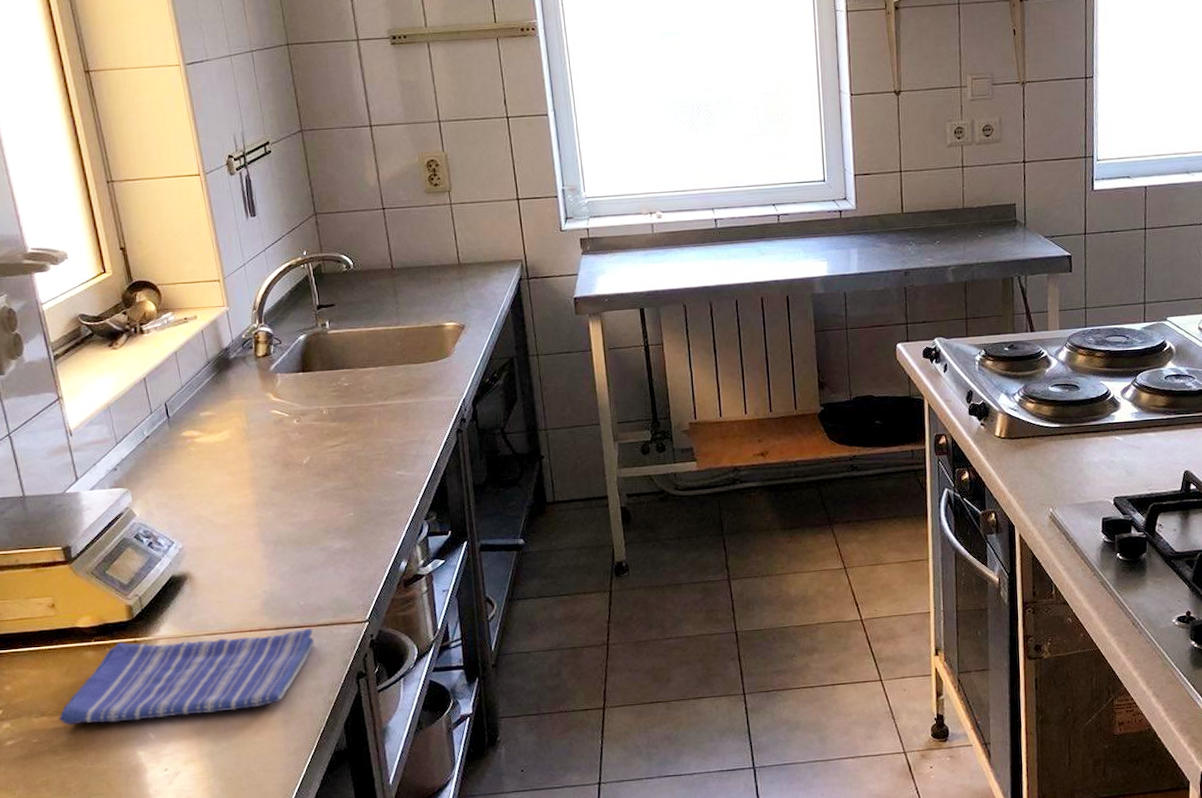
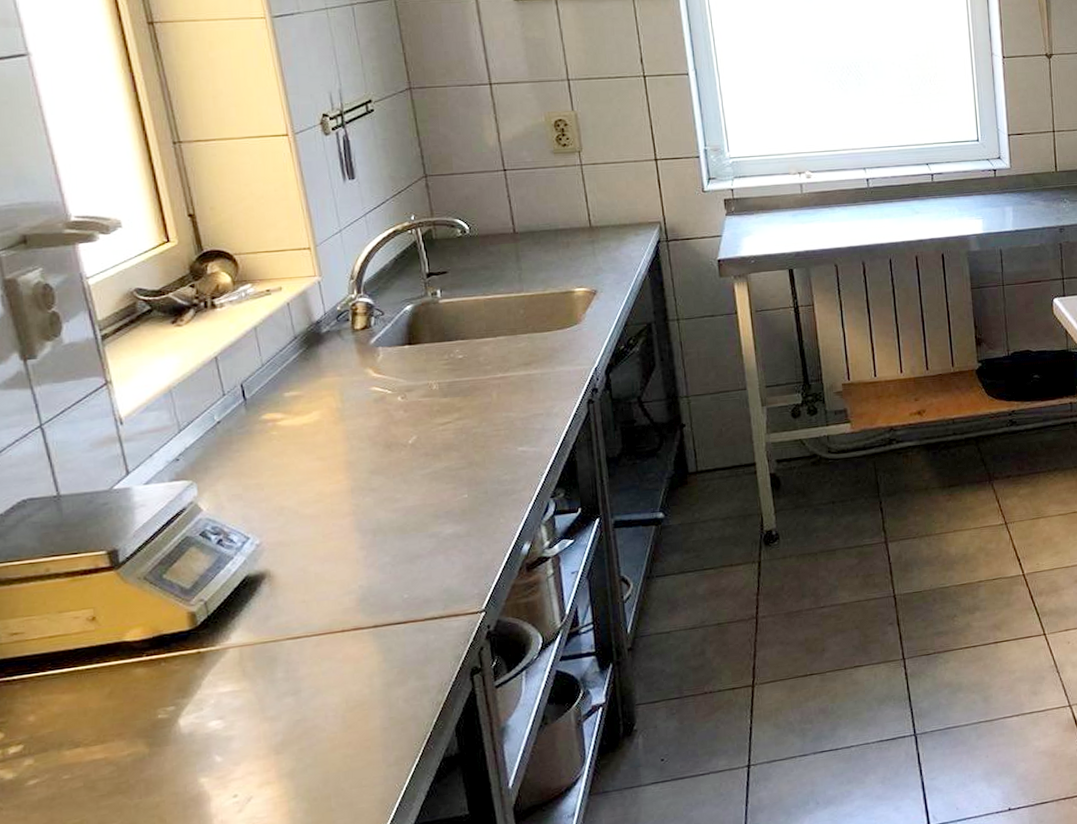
dish towel: present [59,628,315,725] -> none [98,623,421,755]

